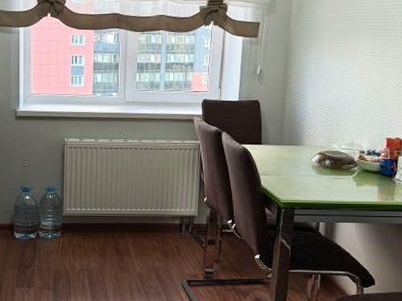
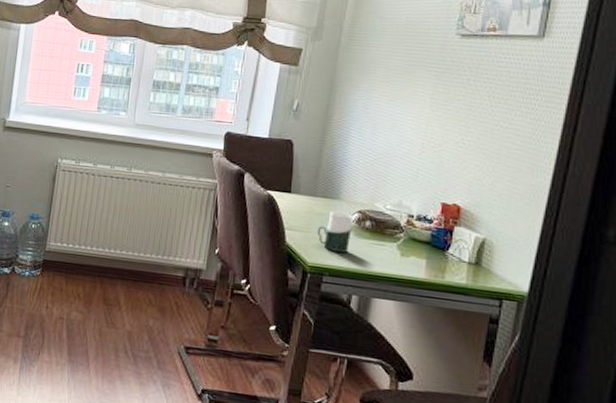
cup: none [286,155,315,188] -> present [317,210,353,253]

